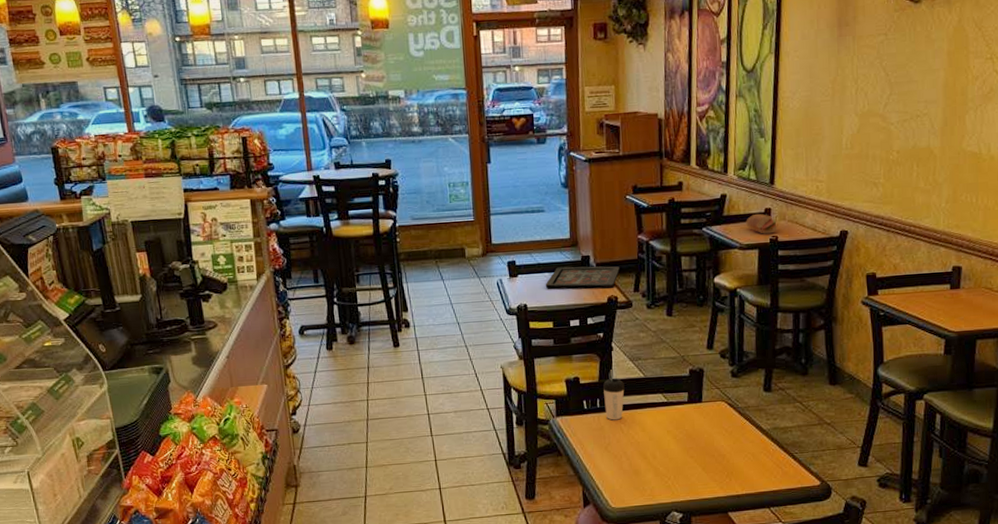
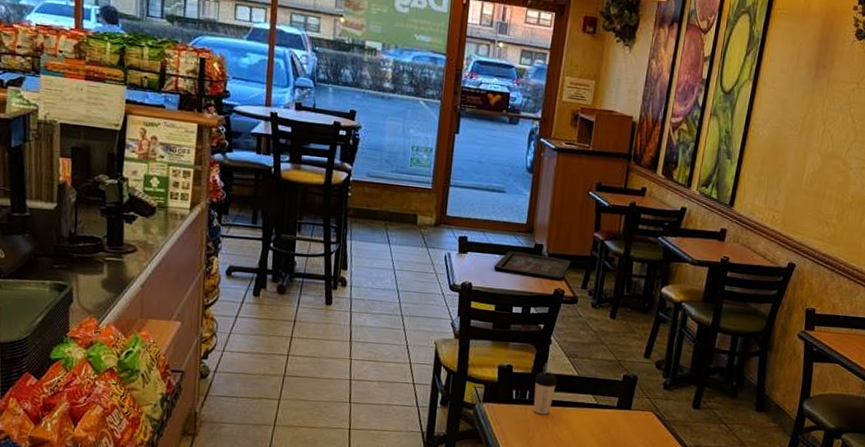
sandwich: present [746,213,777,234] -> none [701,231,730,254]

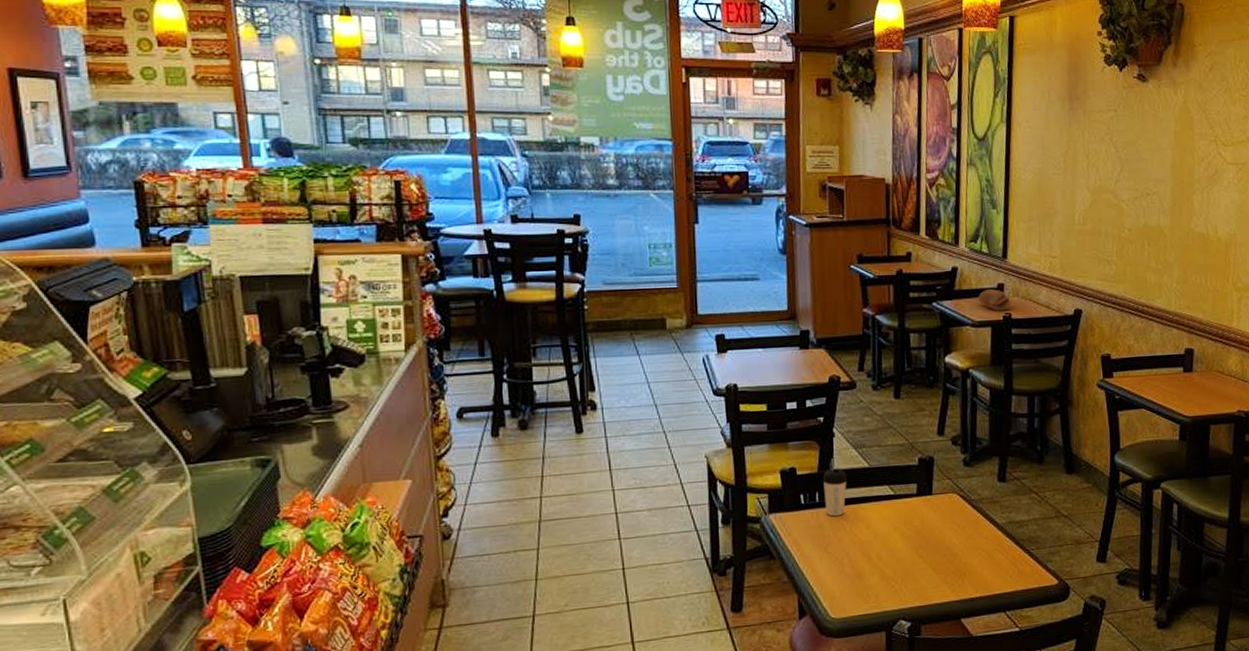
tray: present [493,251,572,281] -> none [758,341,844,368]
sandwich: none [701,231,730,254] -> present [978,288,1011,311]

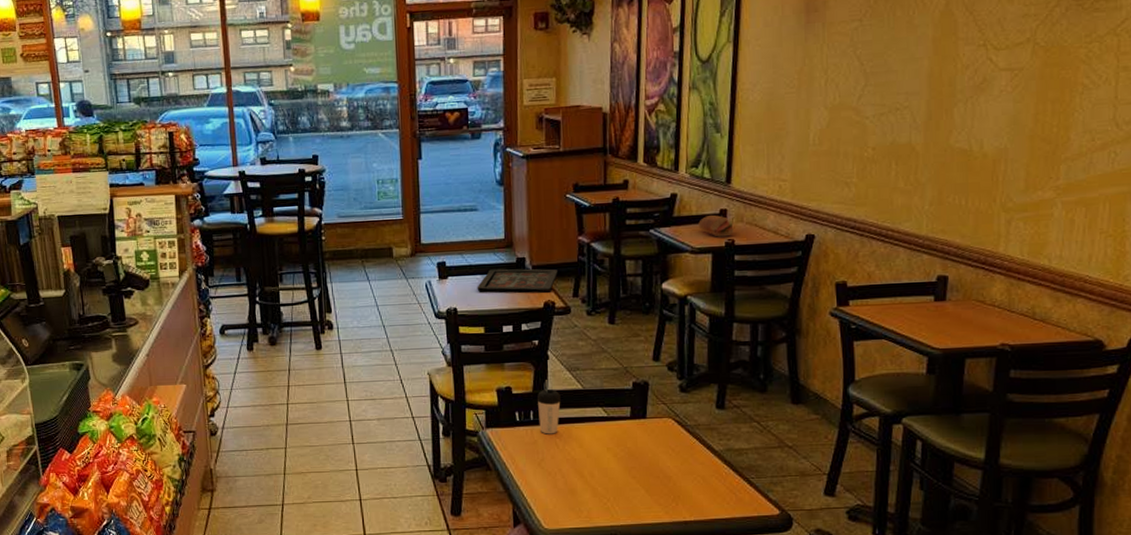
tray: none [758,341,844,368] -> present [477,268,559,293]

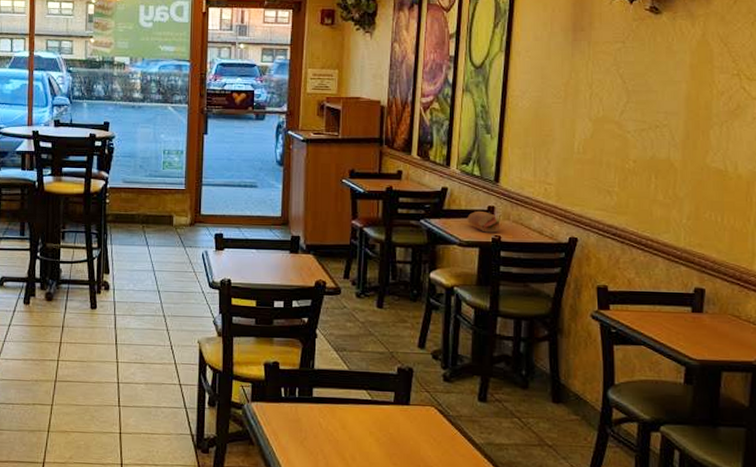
tray: present [477,268,559,293] -> none [251,245,331,272]
beverage cup: present [536,380,561,434] -> none [303,358,326,413]

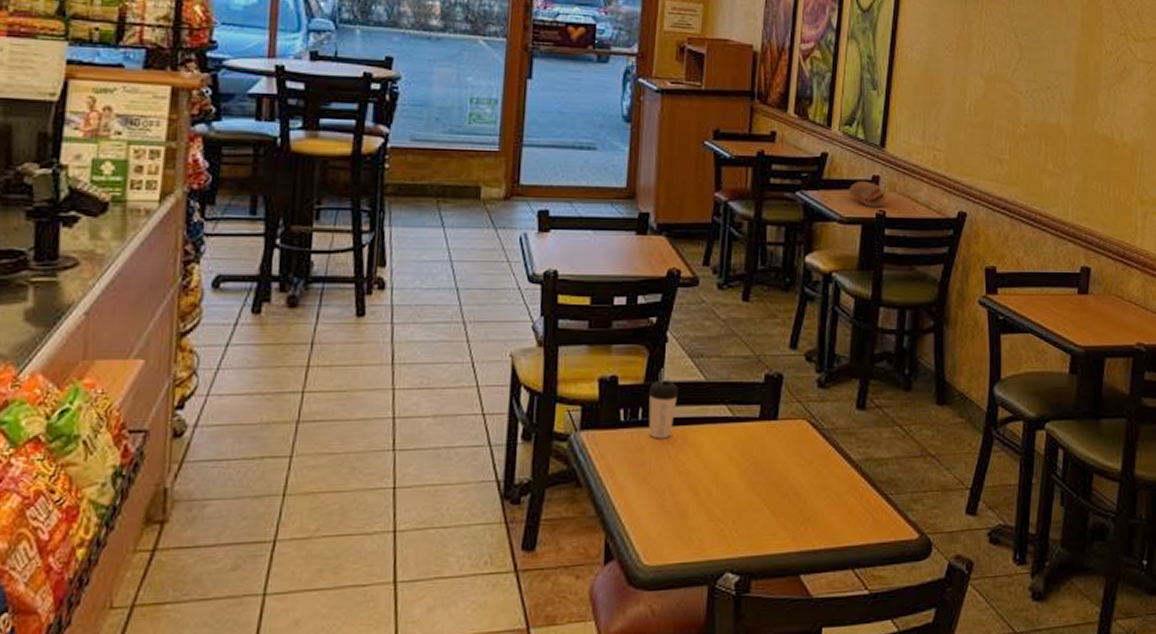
beverage cup: none [303,358,326,413] -> present [648,368,678,439]

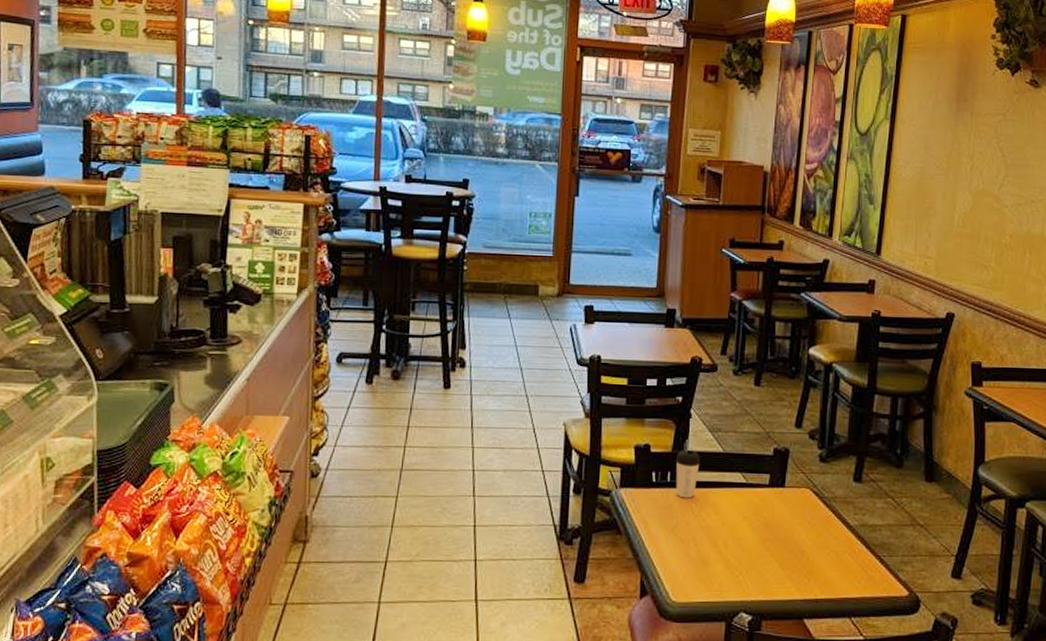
sandwich: present [849,180,886,207] -> none [848,284,881,307]

